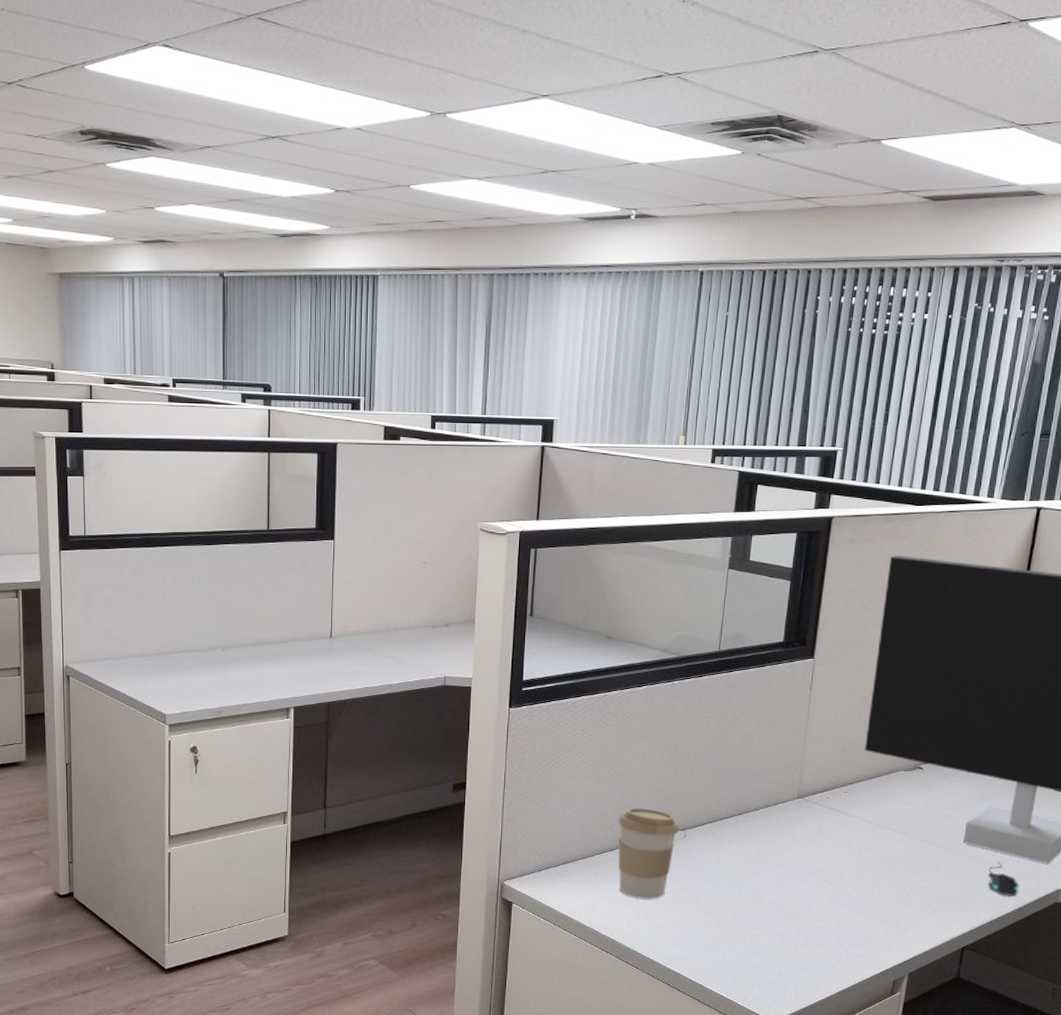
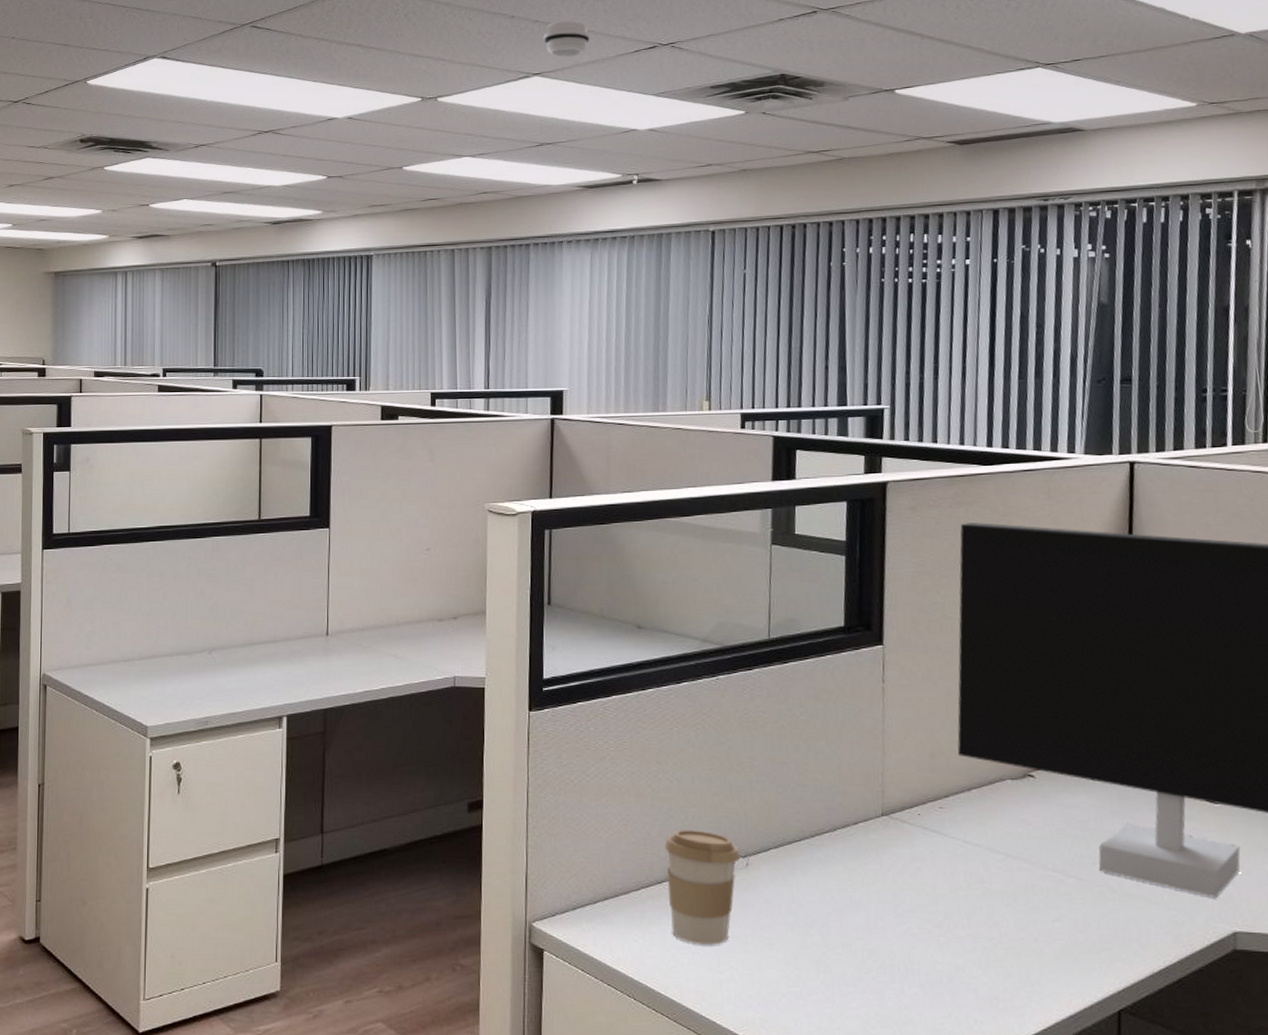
smoke detector: none [554,40,600,80] -> present [543,20,590,57]
mouse: present [987,862,1019,896] -> none [1137,895,1182,941]

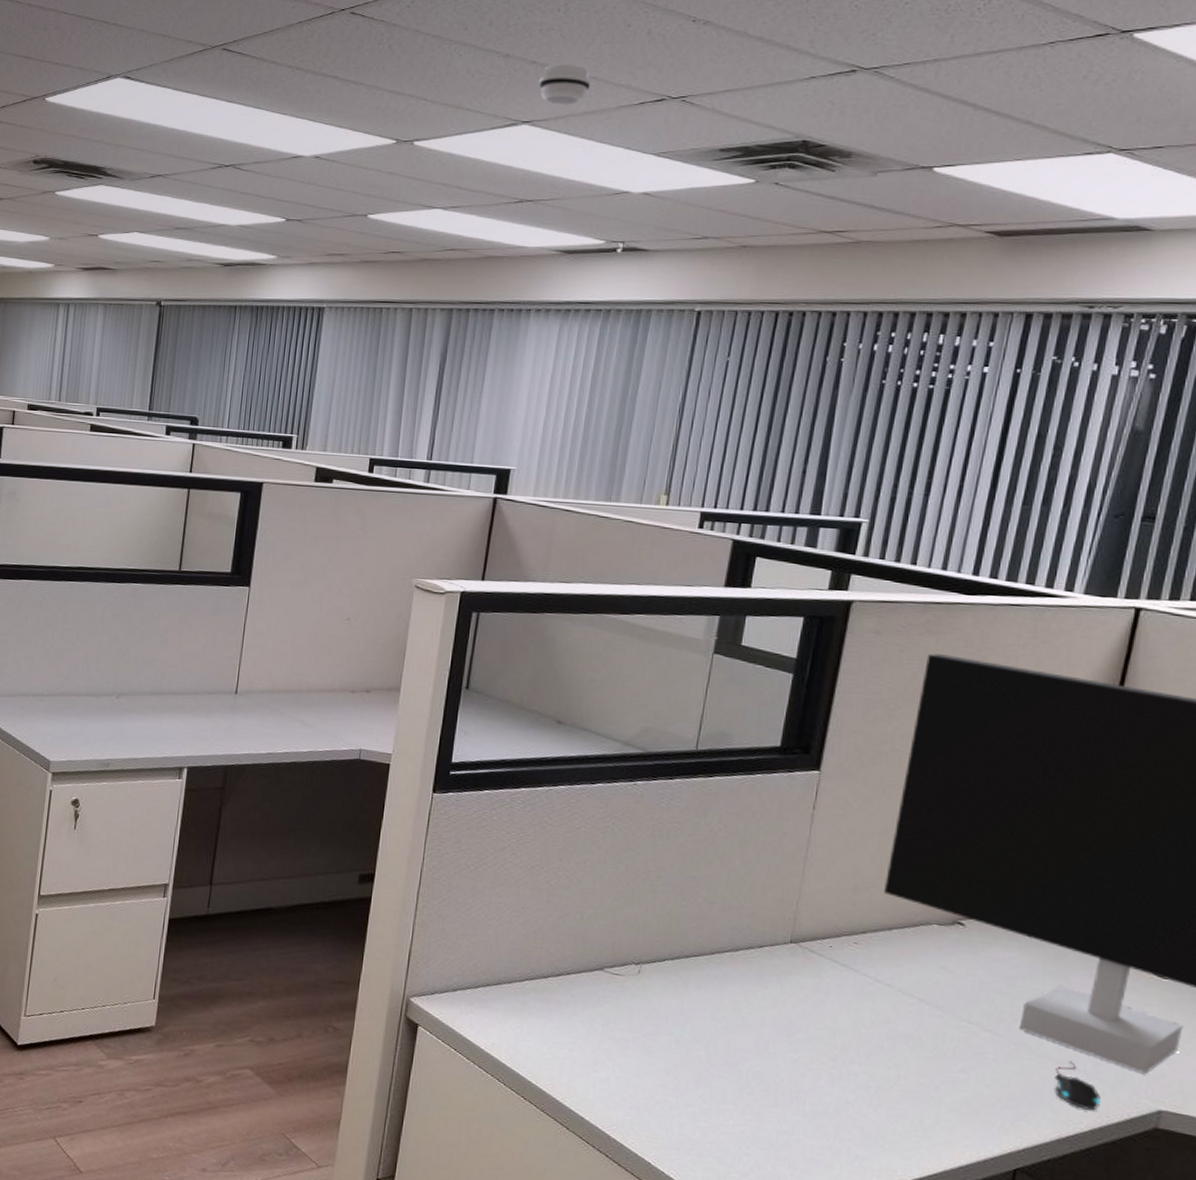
coffee cup: present [664,830,740,945] -> none [551,928,633,1045]
mouse: none [1137,895,1182,941] -> present [1053,1061,1101,1111]

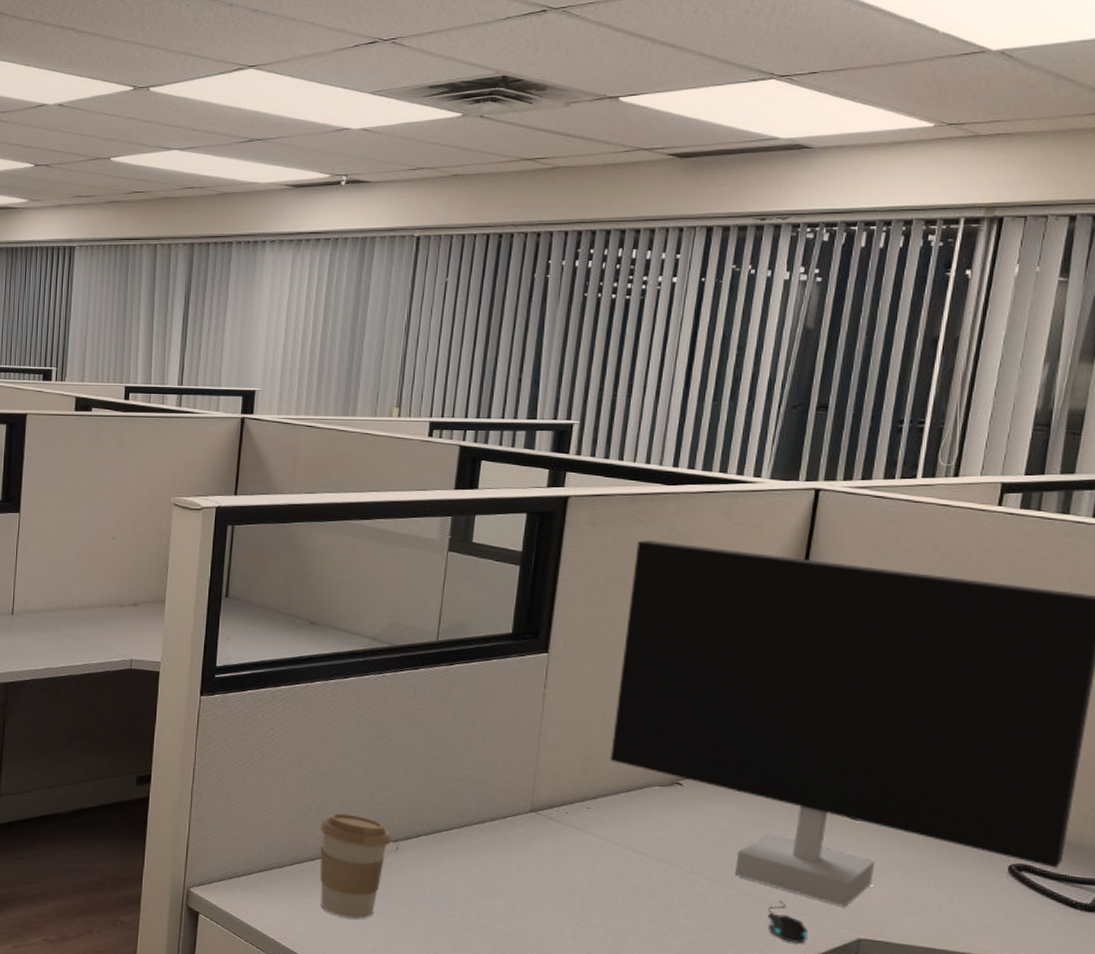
smoke detector: present [539,64,592,105] -> none [262,11,310,49]
coffee cup: none [551,928,633,1045] -> present [319,813,390,919]

